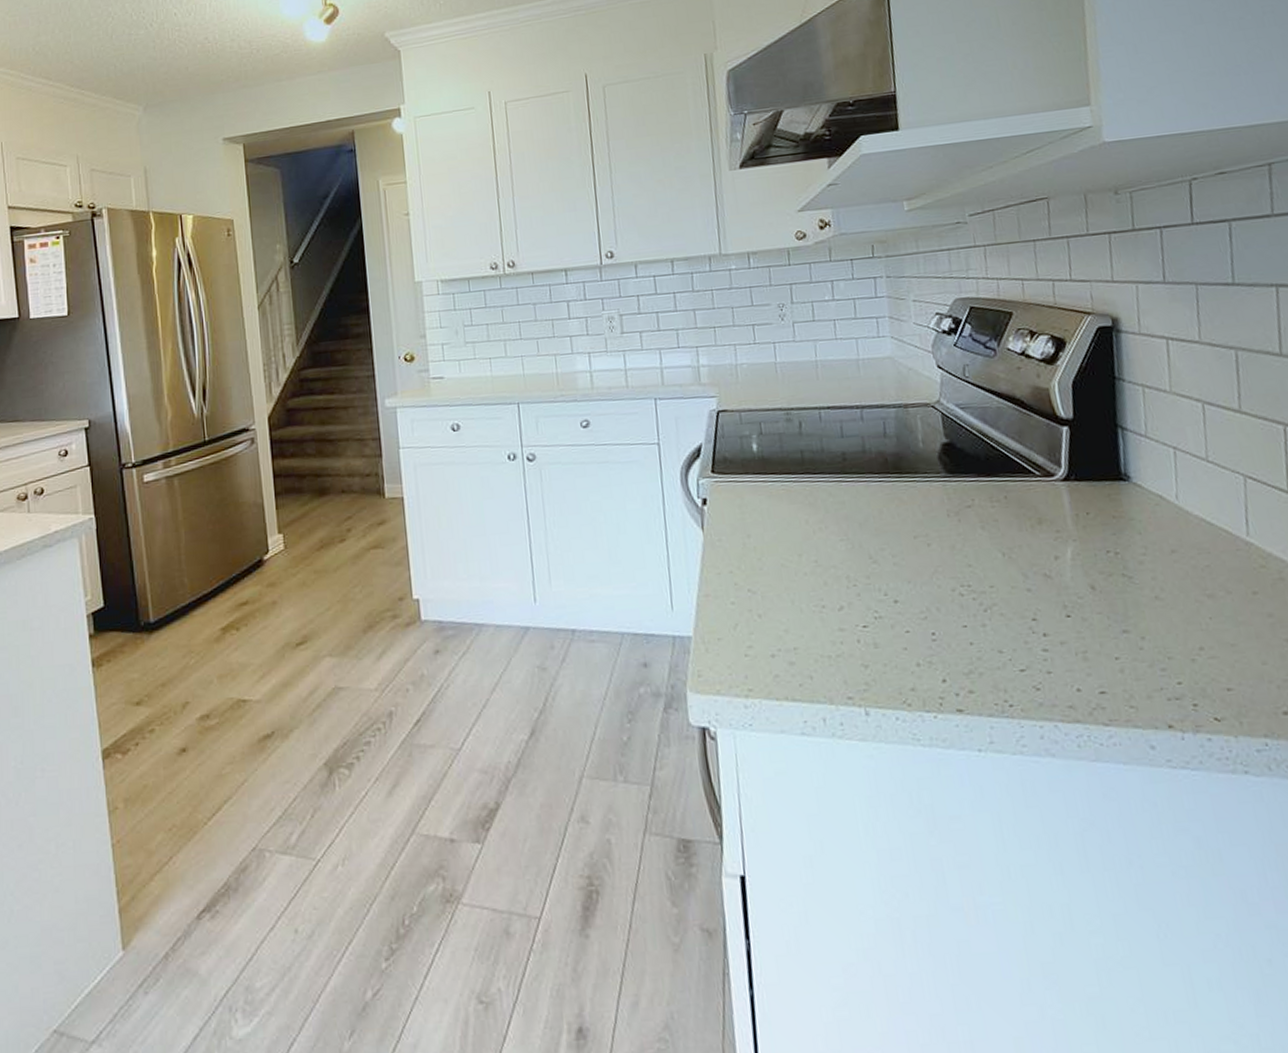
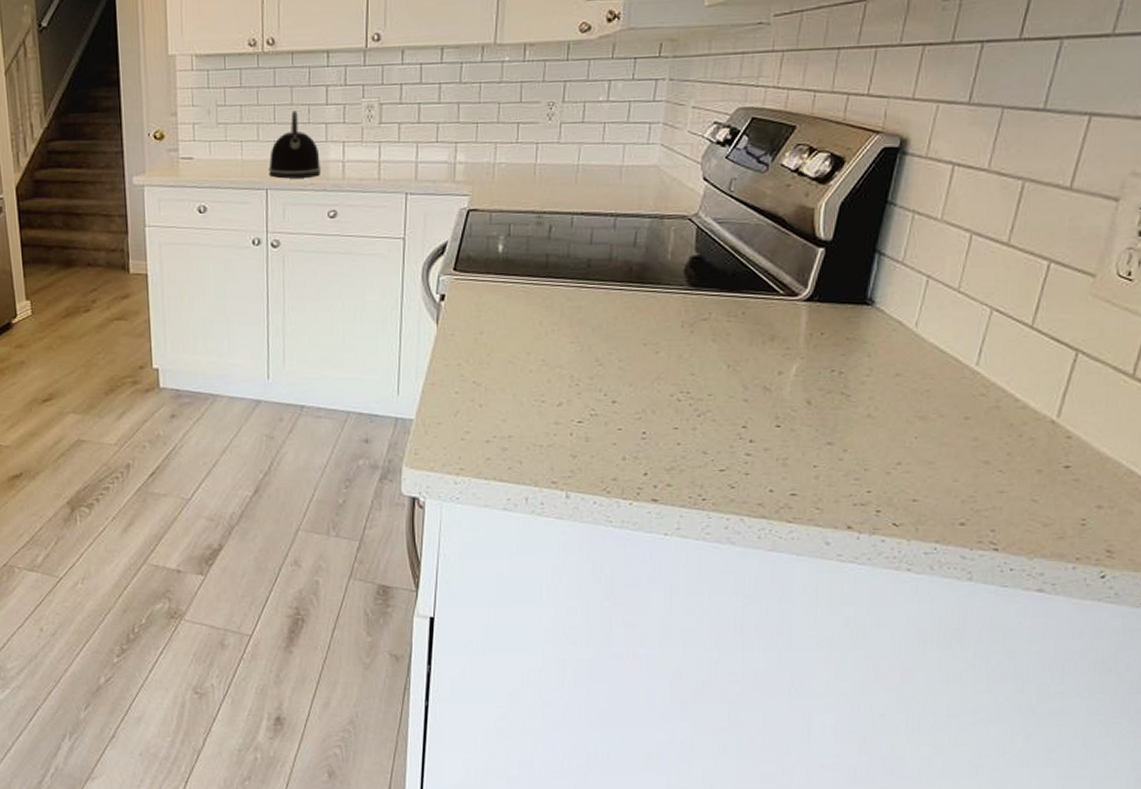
kettle: none [518,326,571,392] -> present [268,111,322,179]

